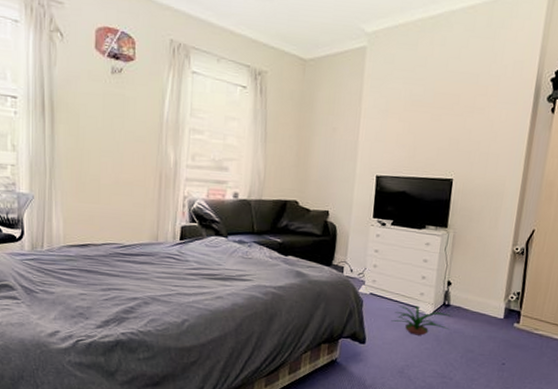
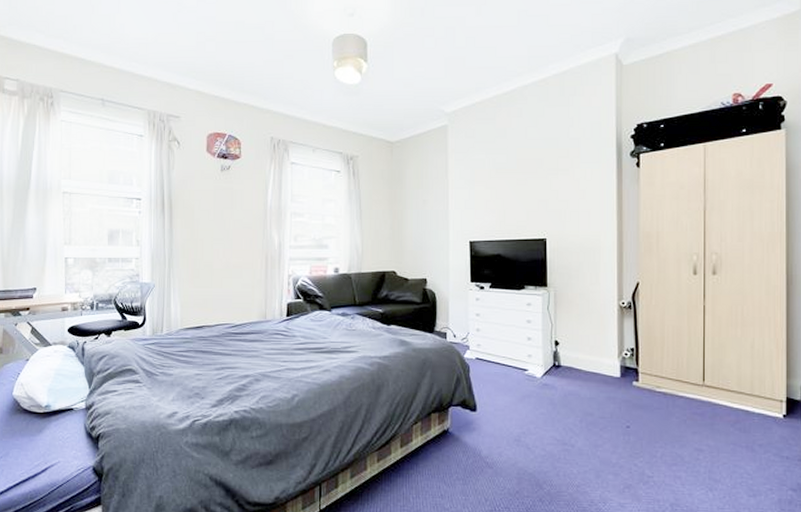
plant: present [392,306,453,336] -> none [502,369,565,400]

